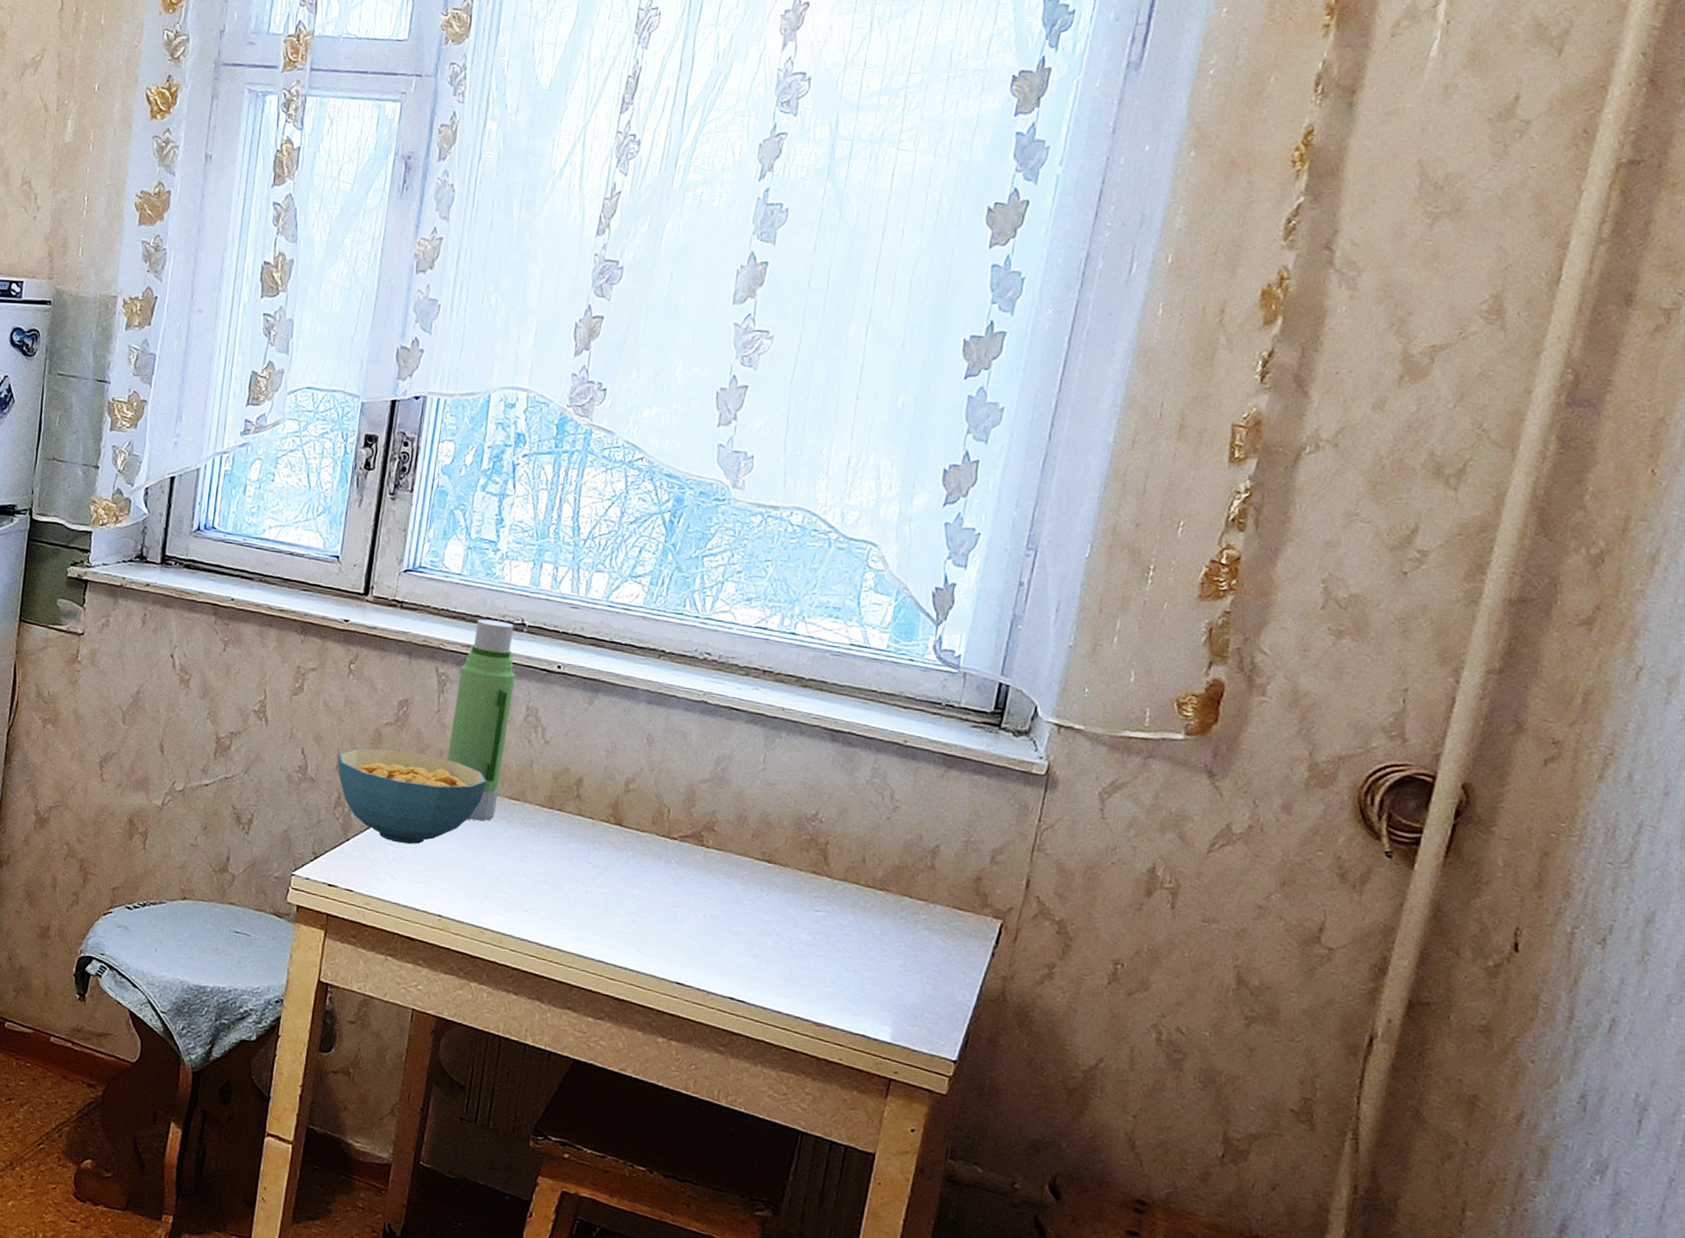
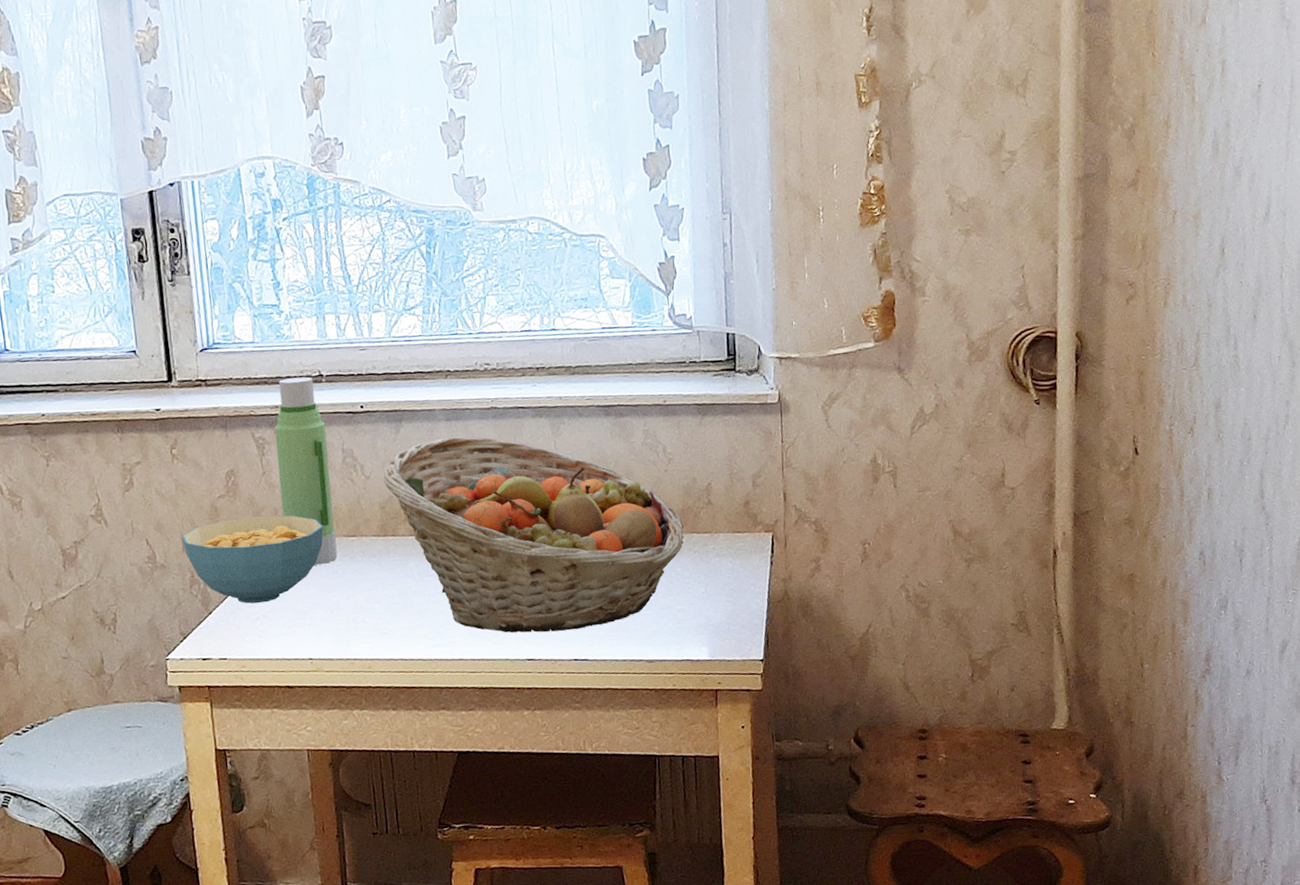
fruit basket: none [563,720,896,970] -> present [382,436,685,633]

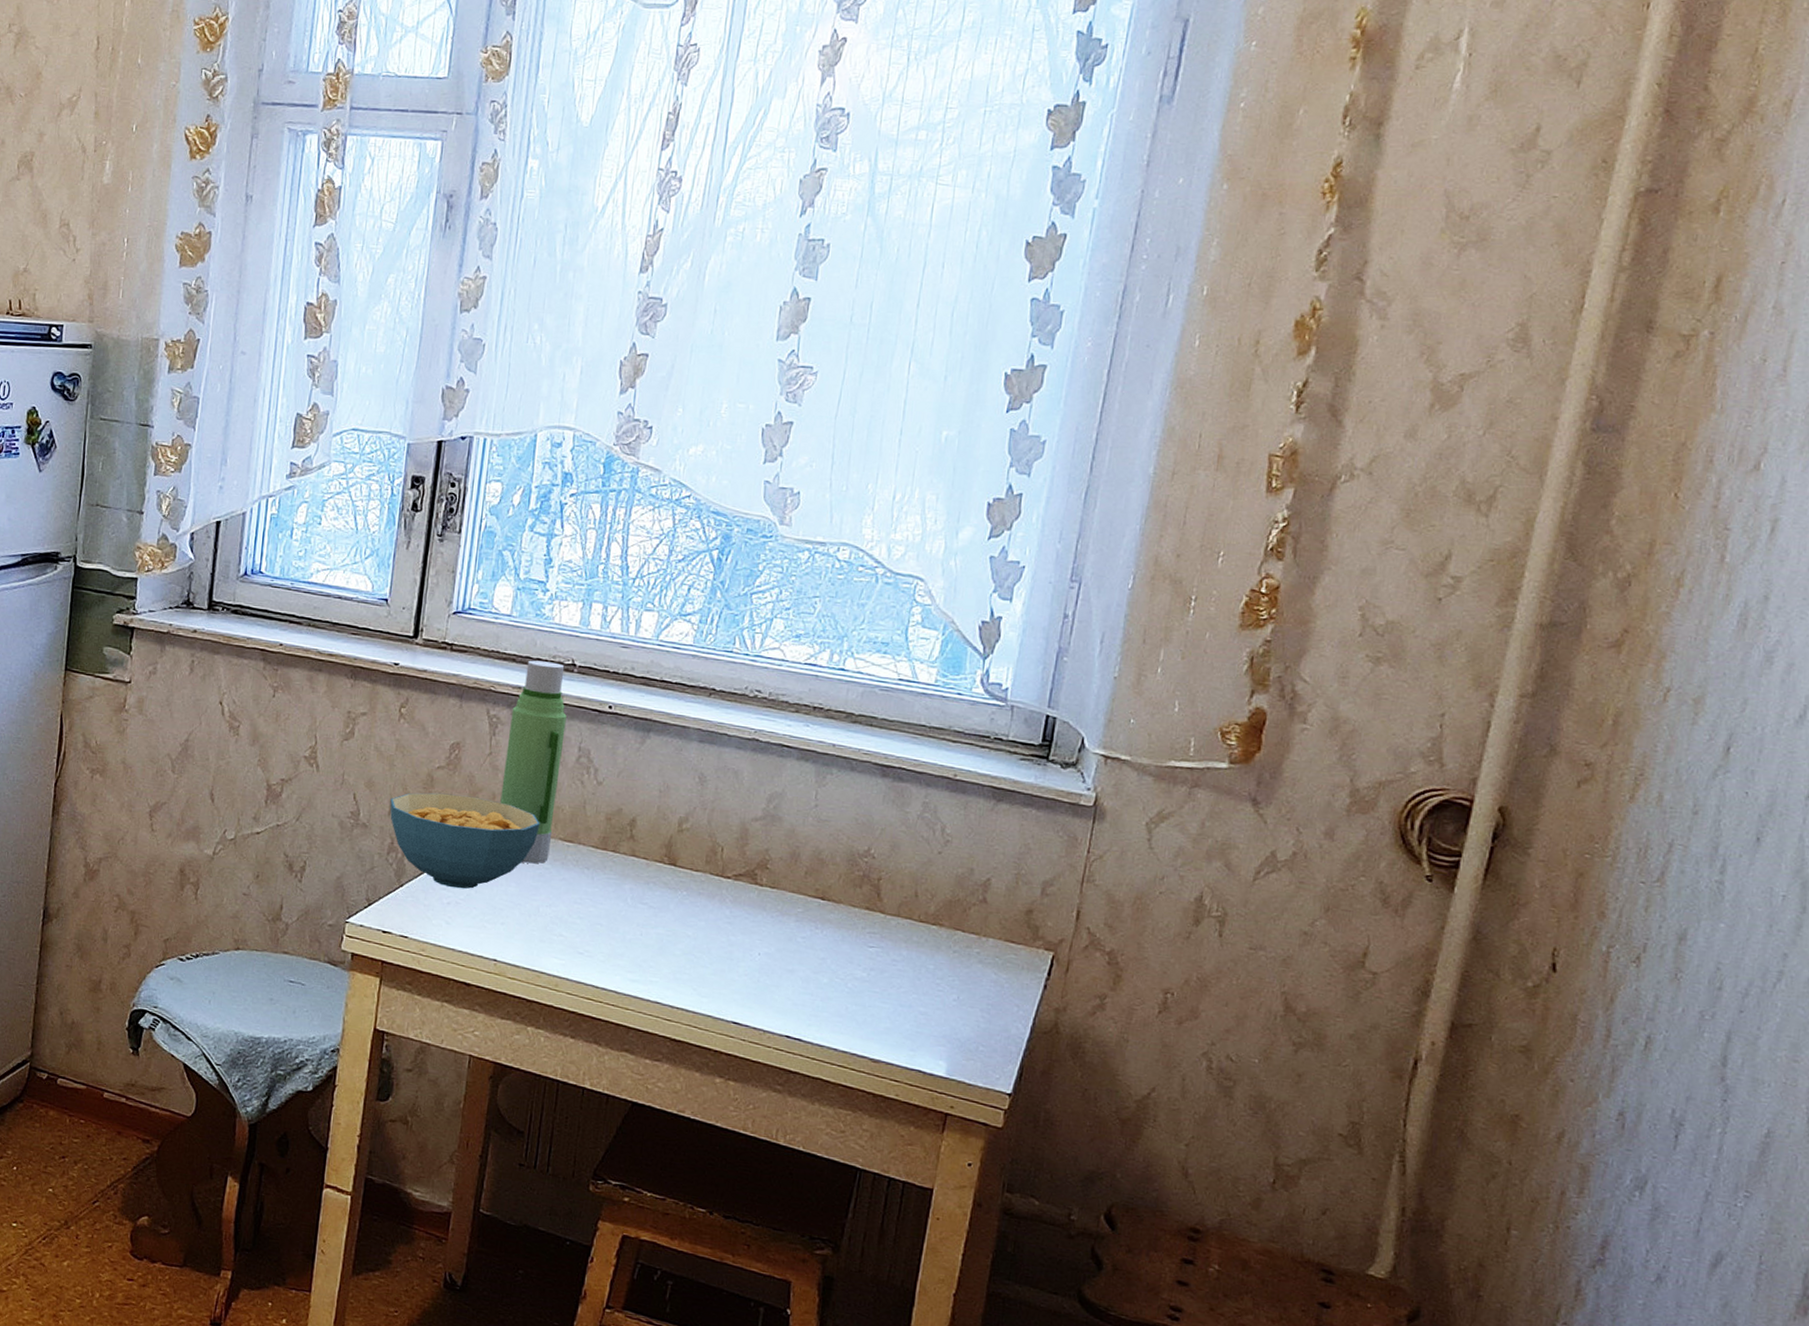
fruit basket: present [382,436,685,633] -> none [615,759,949,1007]

